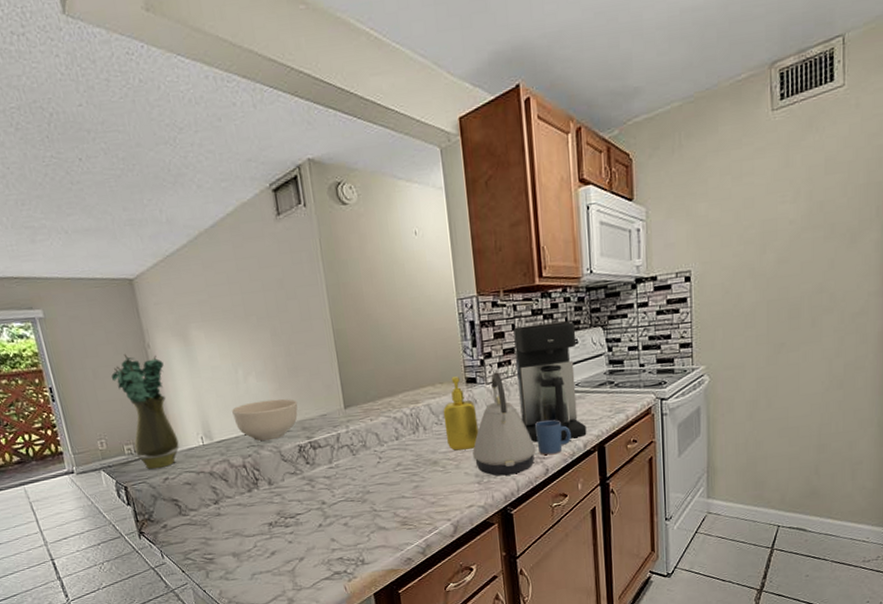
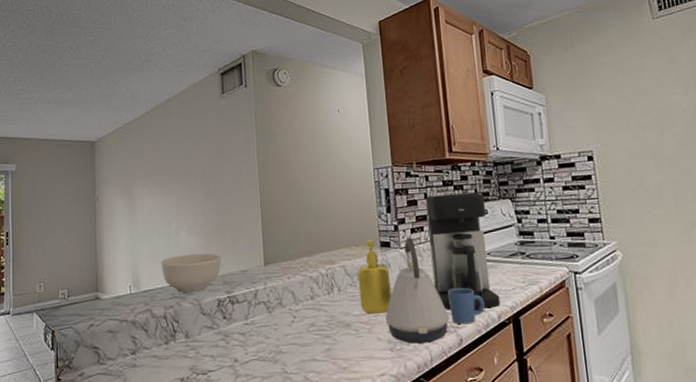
vase: present [111,354,180,469] -> none [60,205,109,314]

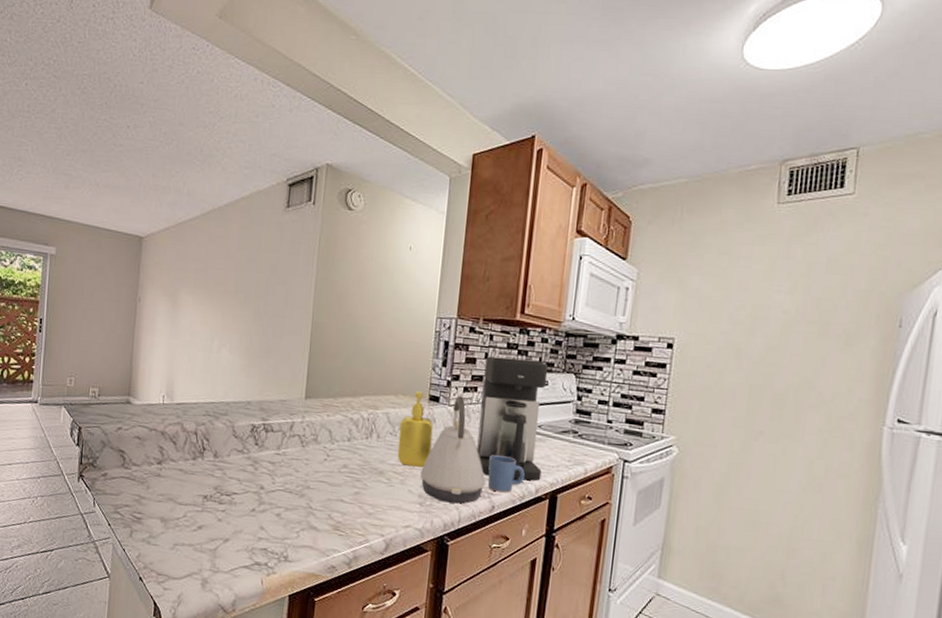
bowl: present [161,253,222,293] -> none [198,373,262,414]

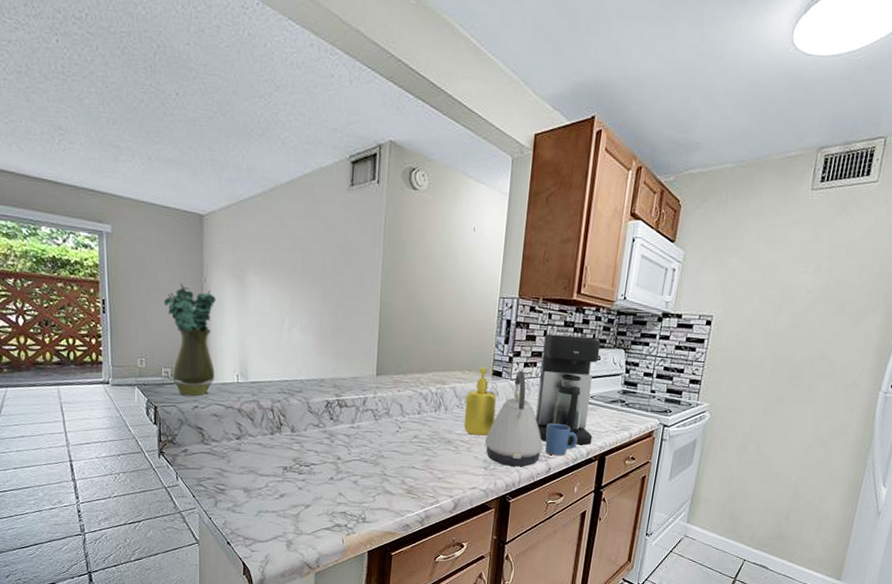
vase: none [97,303,148,417] -> present [163,283,216,396]

